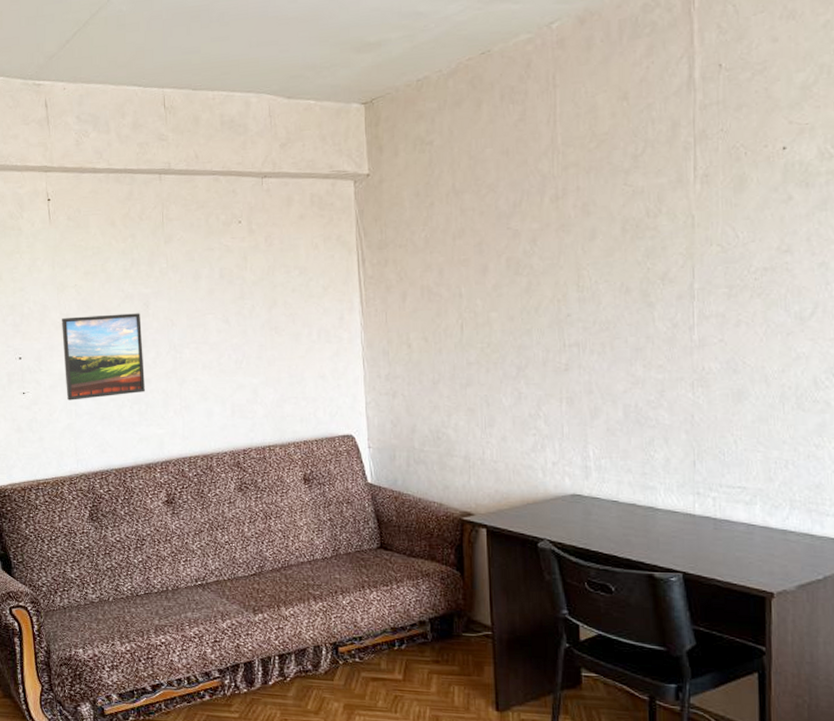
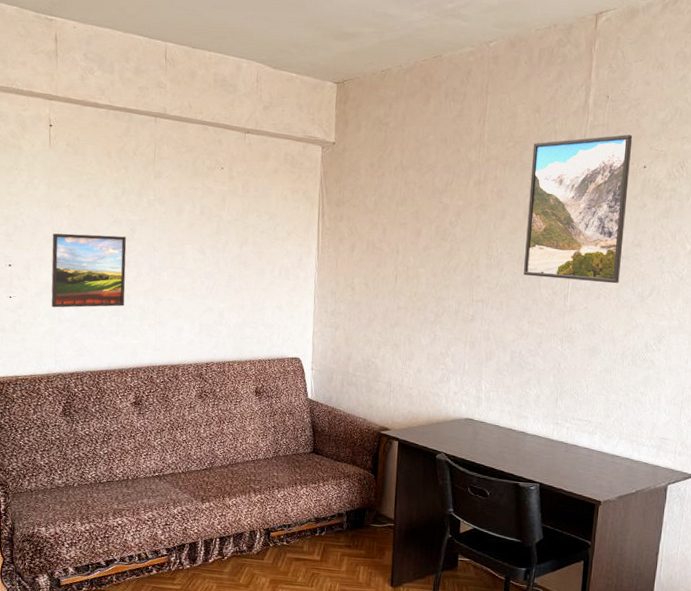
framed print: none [623,109,765,307] -> present [524,134,633,284]

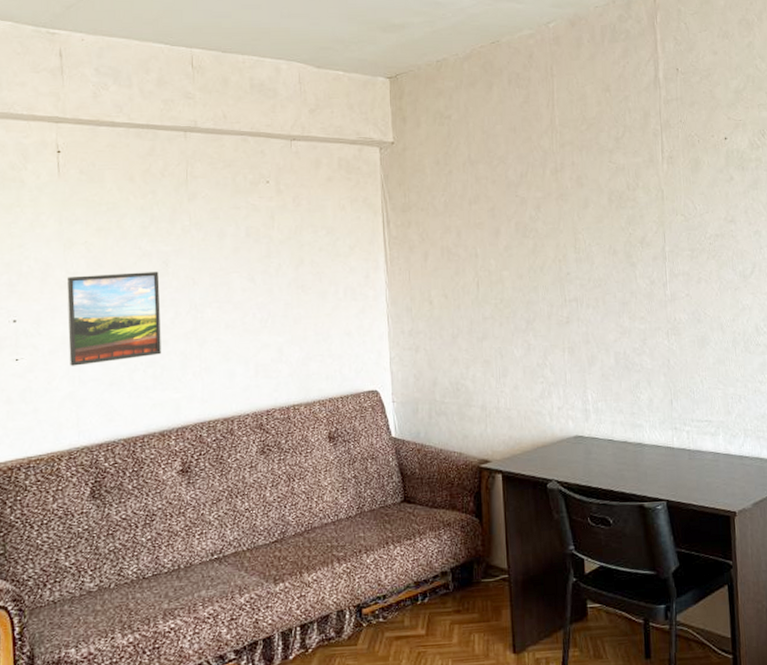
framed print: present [524,134,633,284] -> none [608,106,718,267]

